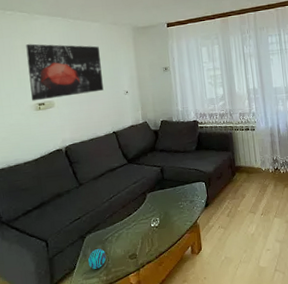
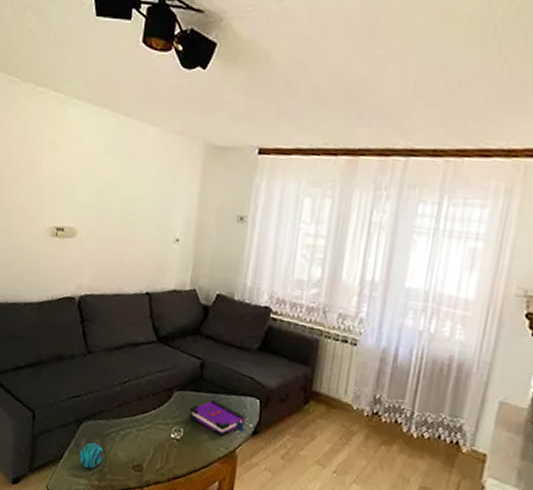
wall art: present [26,44,104,101] -> none [49,140,152,230]
board game: none [160,191,201,216] -> present [189,399,247,438]

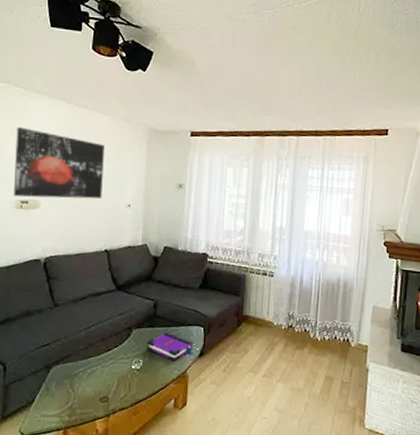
wall art: none [49,140,152,230] -> present [14,127,105,199]
decorative ball: present [79,442,103,469] -> none [49,384,72,407]

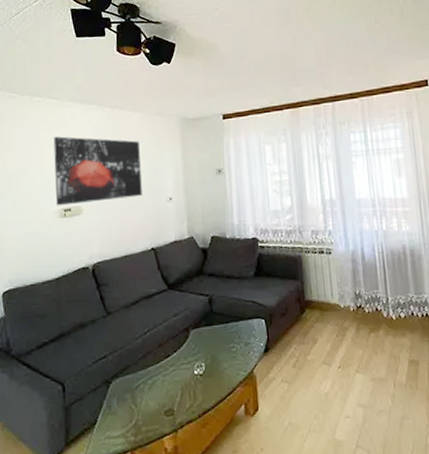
board game: present [147,332,195,363] -> none [207,329,259,363]

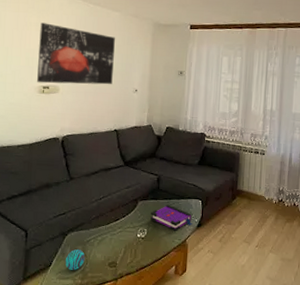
decorative ball: none [112,399,135,426] -> present [65,249,85,270]
board game: none [207,329,259,363] -> present [150,204,193,232]

